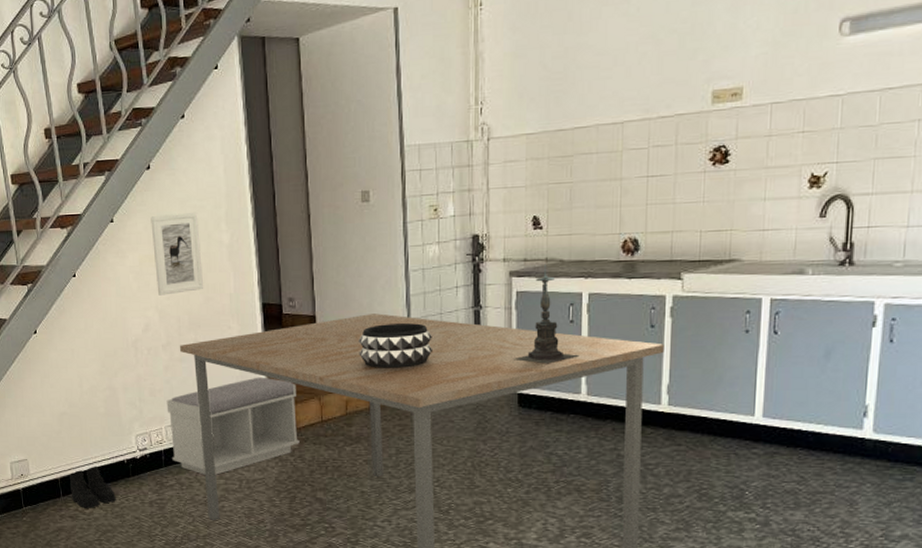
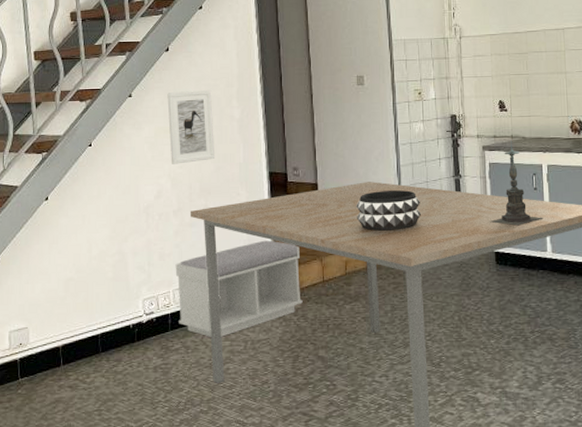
boots: present [70,465,116,508] -> none [72,332,119,377]

